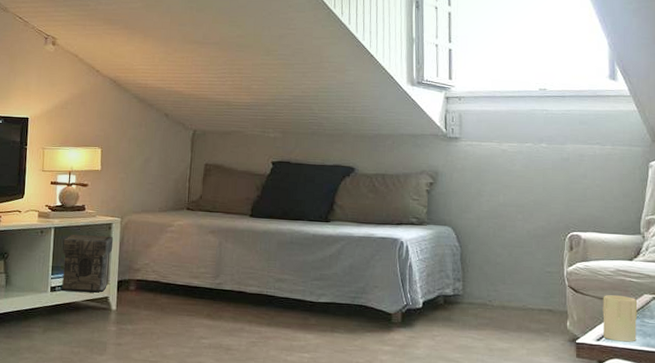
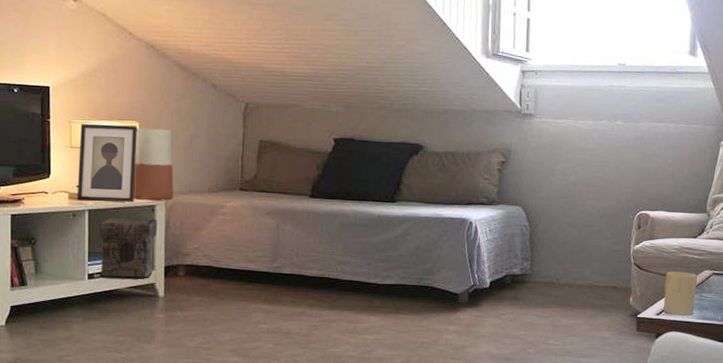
picture frame: none [45,149,100,221] -> present [77,123,138,202]
vase: none [93,153,130,220] -> present [133,128,174,201]

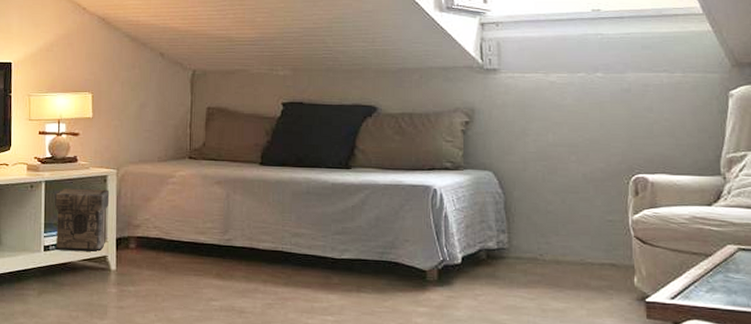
picture frame: present [77,123,138,202] -> none [34,96,91,173]
vase: present [133,128,174,201] -> none [86,99,125,171]
candle: present [663,271,698,316] -> none [677,246,720,301]

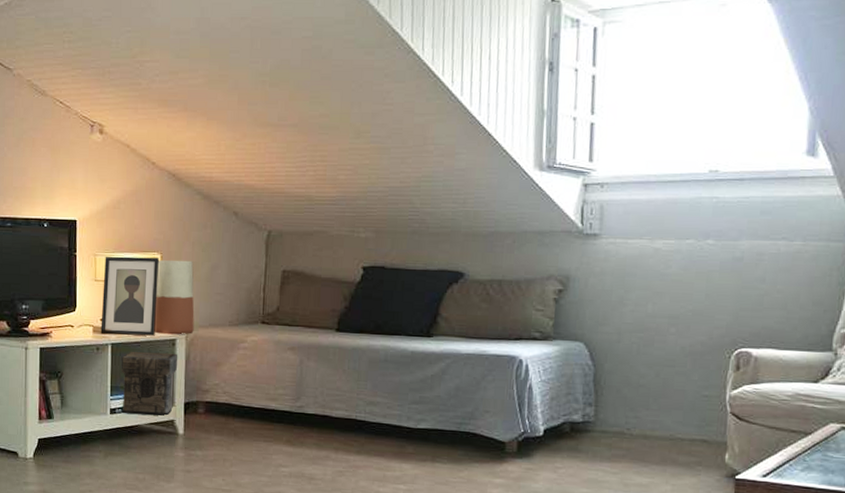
picture frame: none [34,96,91,173] -> present [100,256,160,336]
vase: none [86,99,125,171] -> present [154,260,195,335]

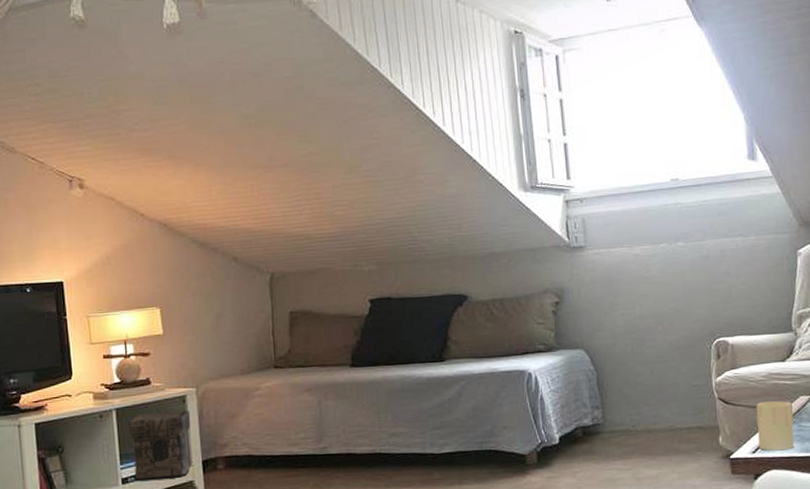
picture frame: present [100,256,160,336] -> none [99,312,163,400]
vase: present [154,260,195,335] -> none [157,311,204,392]
candle: none [772,423,820,480] -> present [756,401,794,451]

